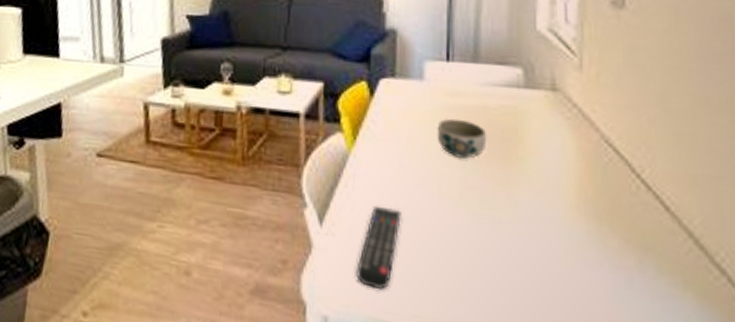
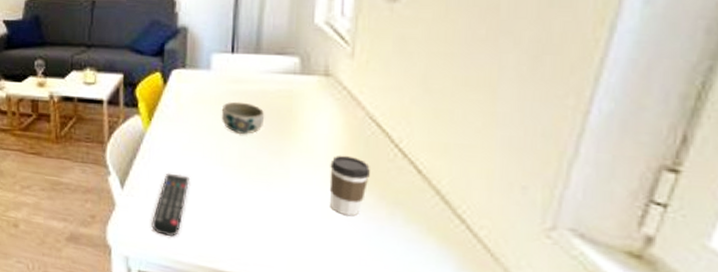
coffee cup: none [565,186,611,265] -> present [329,155,370,217]

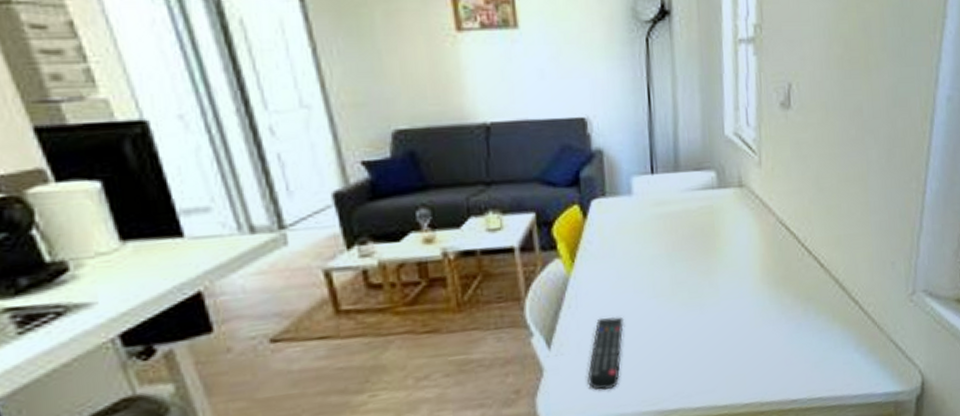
bowl: present [221,101,265,134] -> none [647,225,691,260]
coffee cup: present [329,155,370,217] -> none [752,262,785,321]

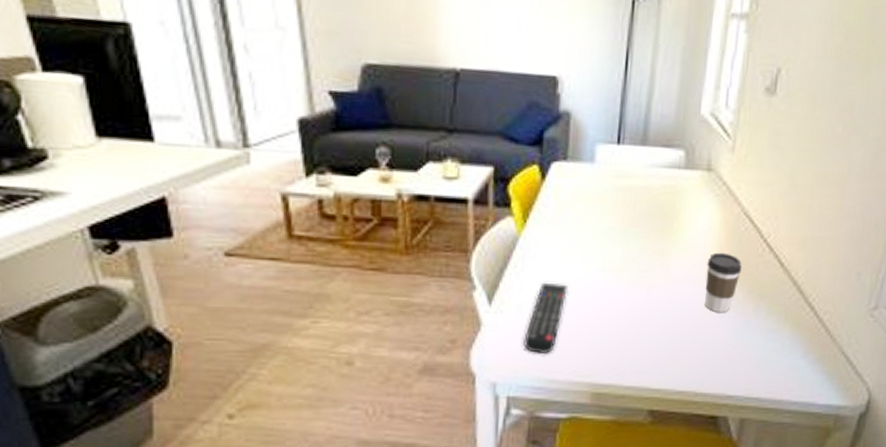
coffee cup: none [752,262,785,321] -> present [705,252,742,313]

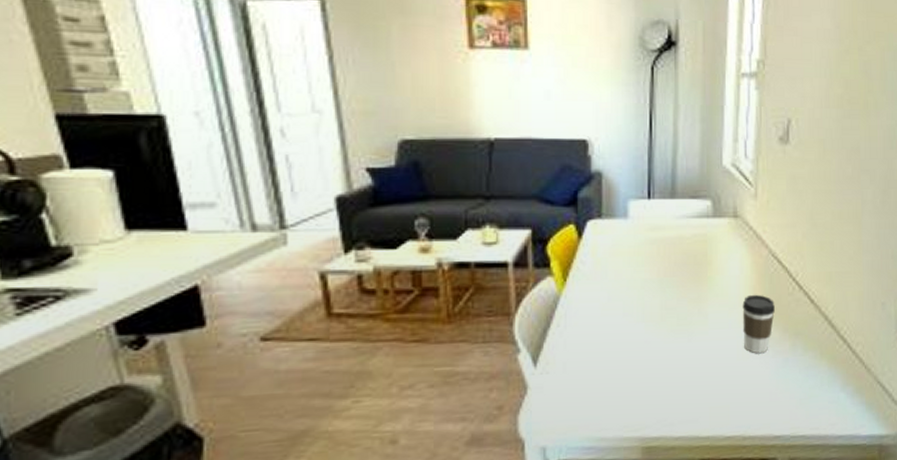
remote control: present [523,282,569,355] -> none [571,338,612,413]

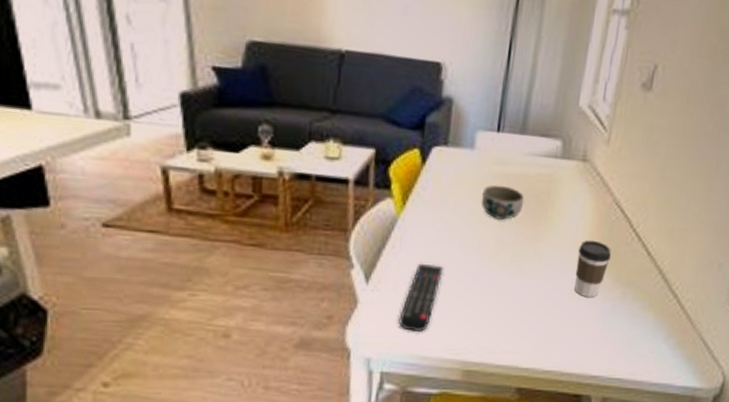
remote control: none [571,338,612,413] -> present [398,263,444,333]
bowl: none [640,250,683,285] -> present [481,185,525,220]

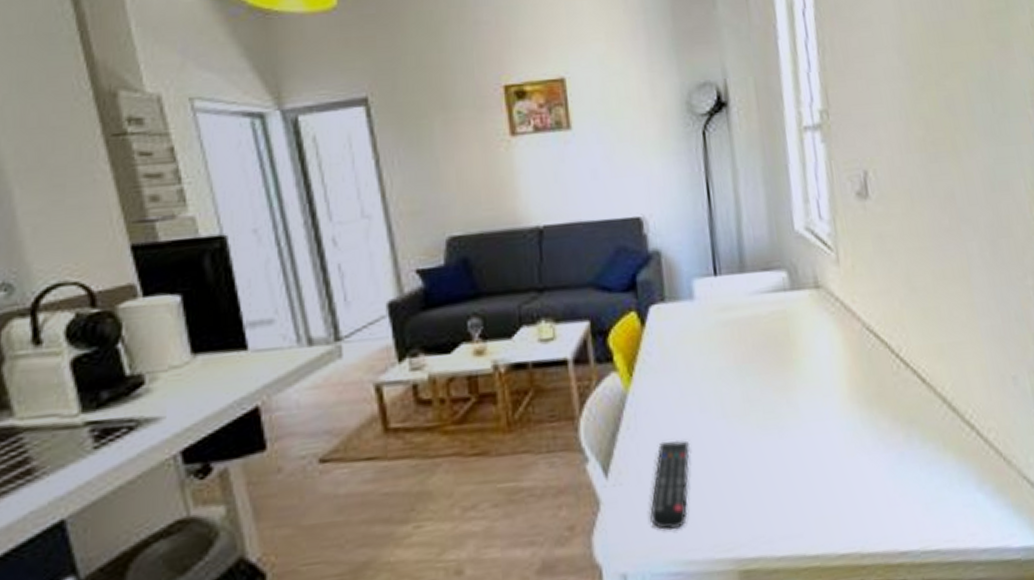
bowl: present [481,185,525,220] -> none [713,333,763,373]
coffee cup: present [574,240,611,298] -> none [838,376,879,449]

